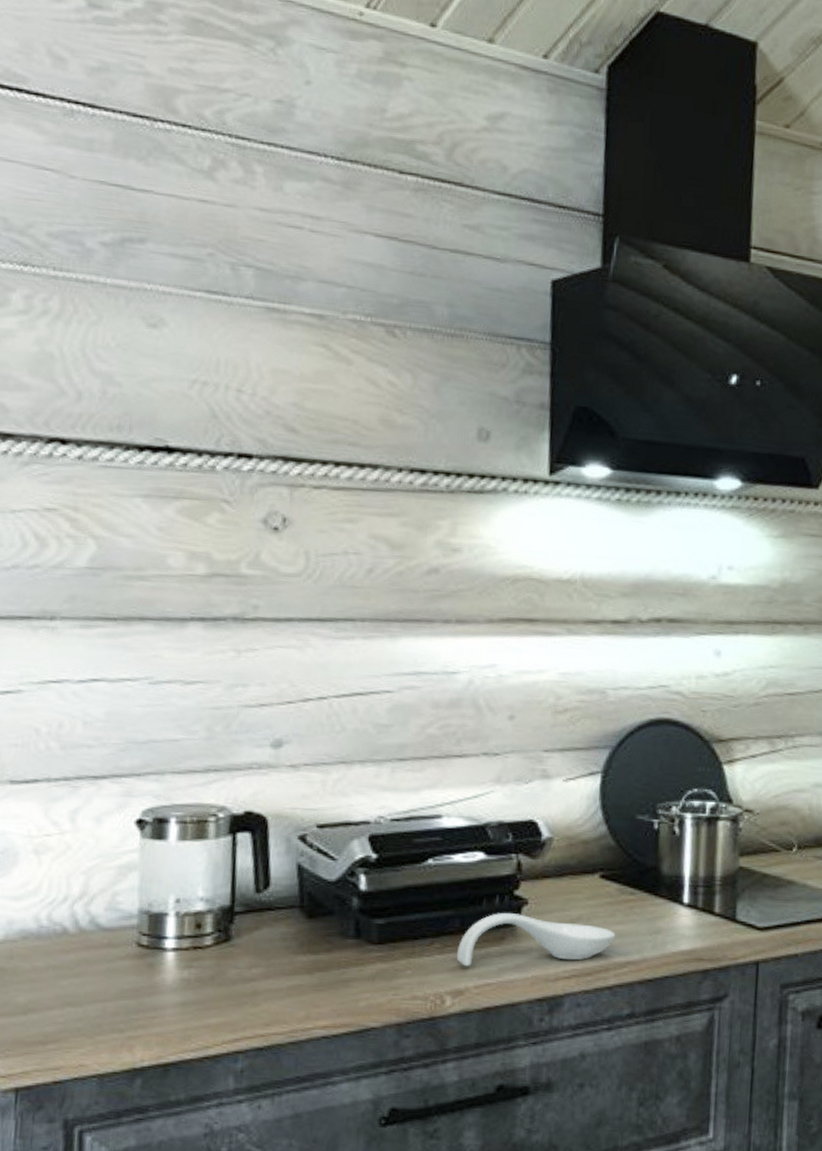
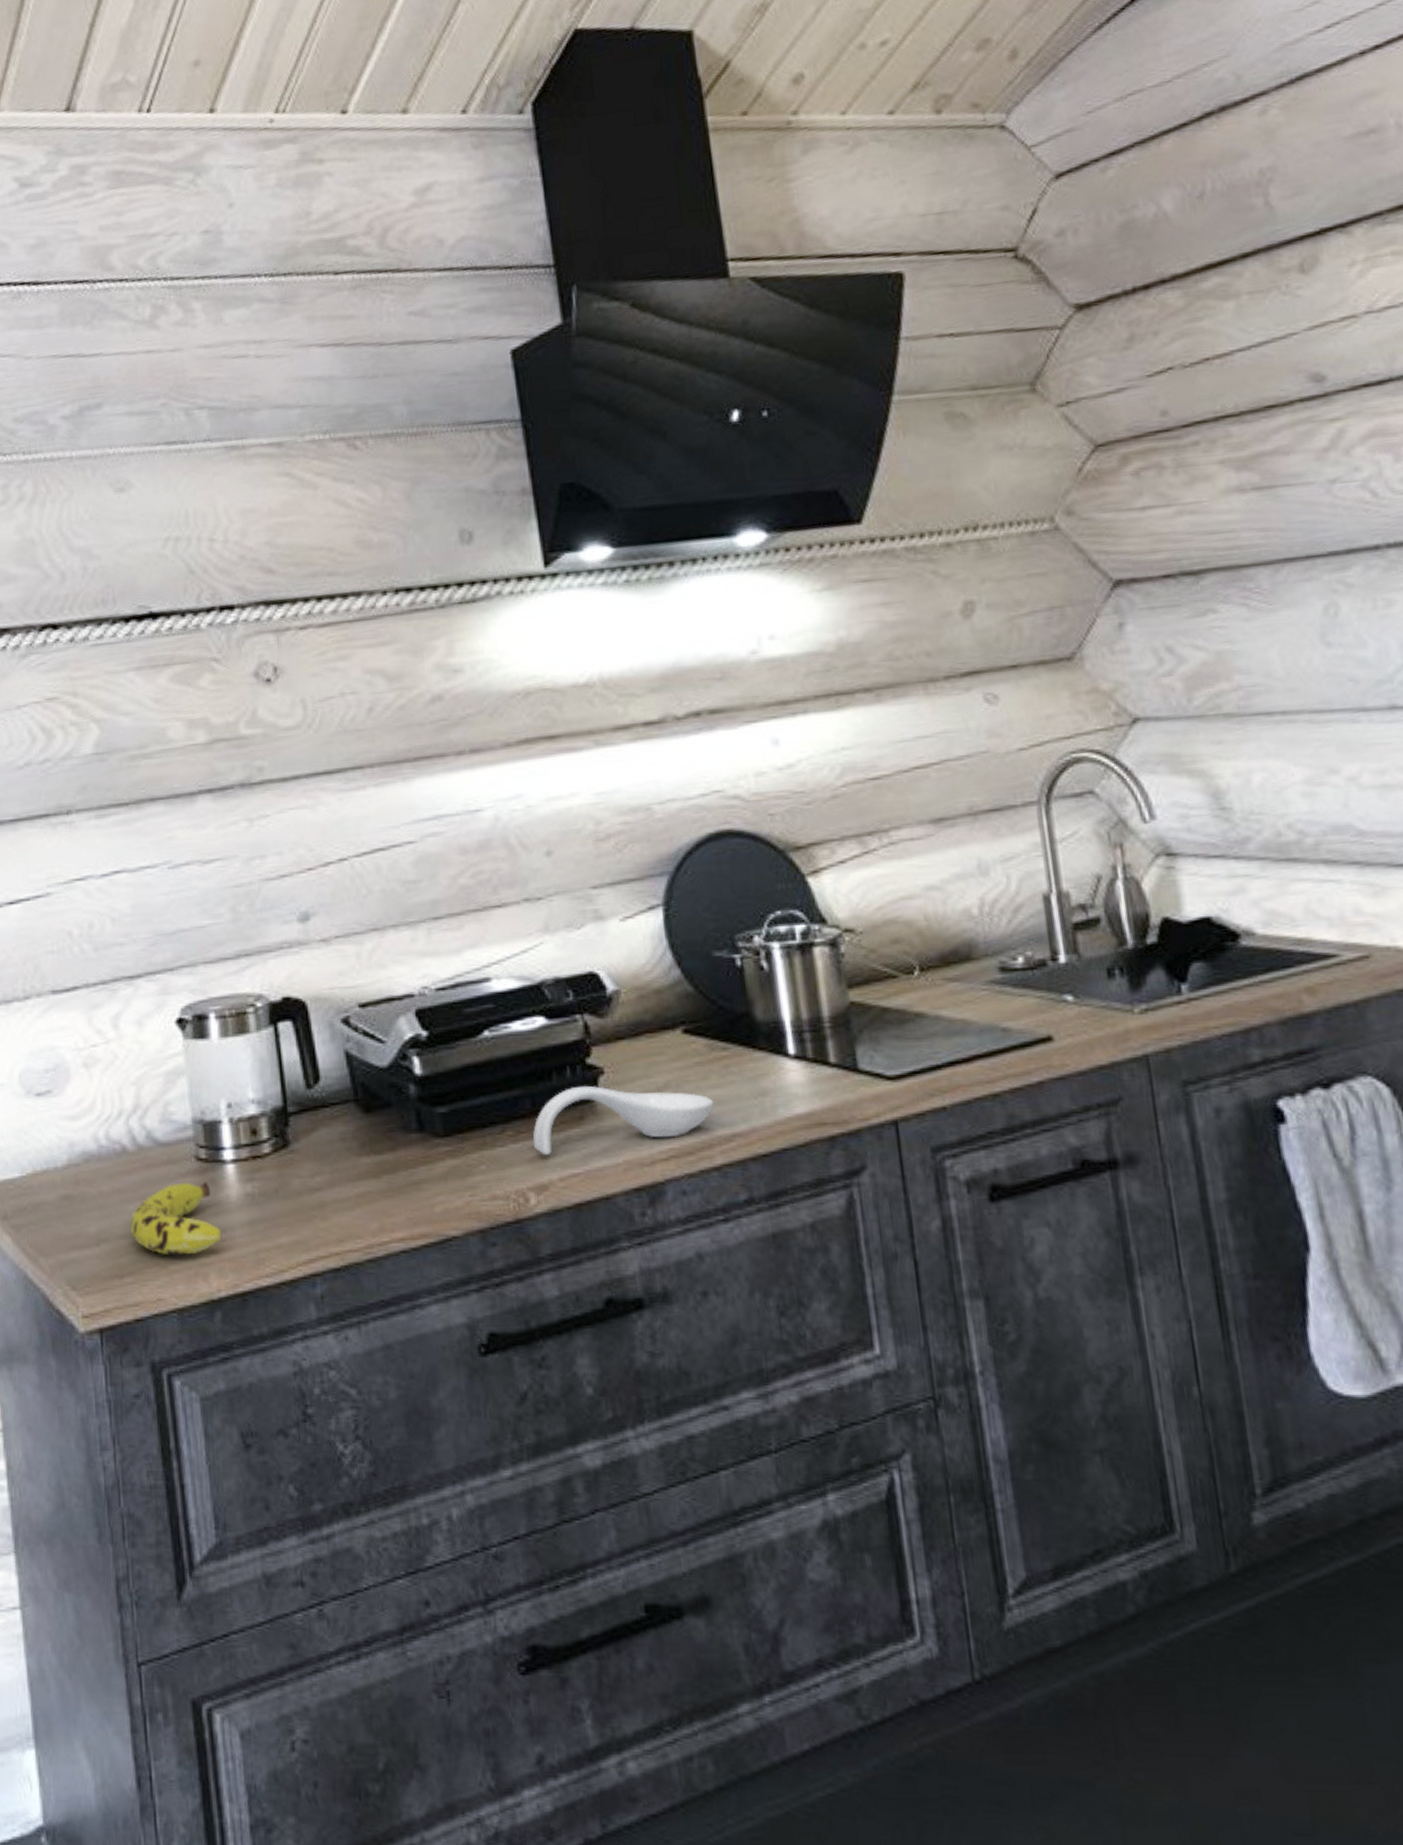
fruit: none [61,964,153,1028] -> present [130,1181,222,1256]

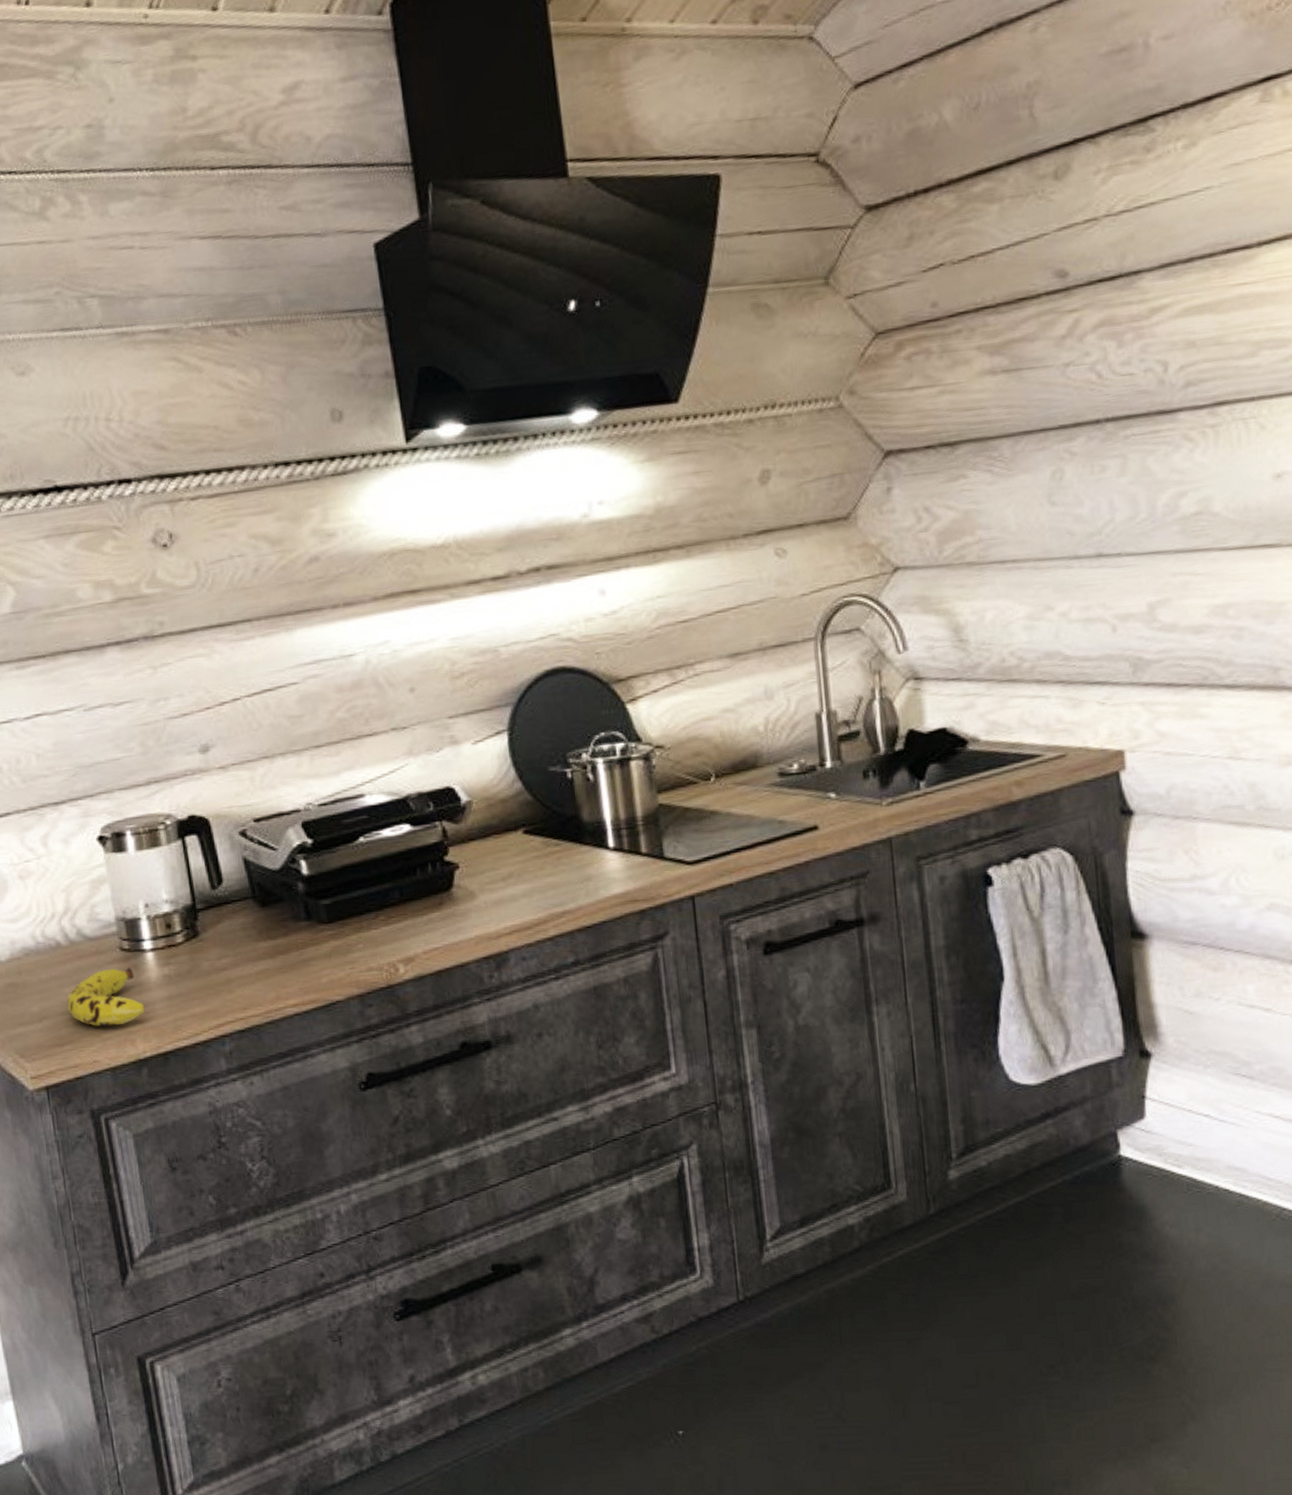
spoon rest: present [532,1085,714,1156] -> none [401,878,549,935]

